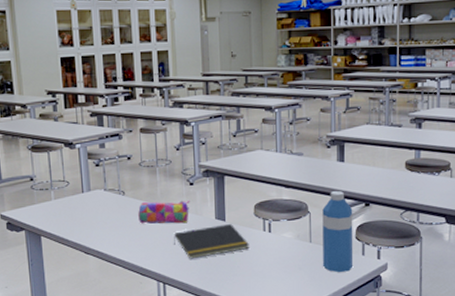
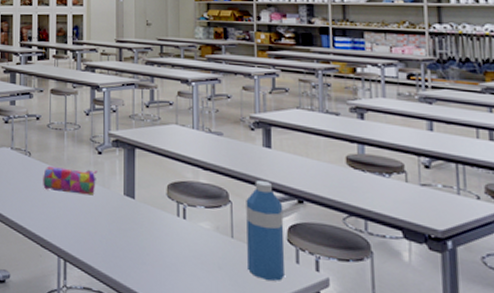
notepad: present [173,224,249,259] -> none [77,202,161,237]

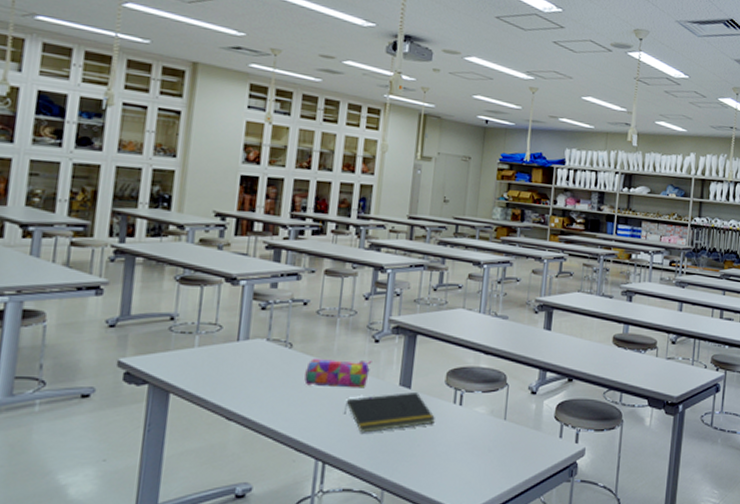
notepad: none [77,202,161,237] -> present [343,392,435,433]
water bottle: present [246,181,285,281] -> none [516,362,555,456]

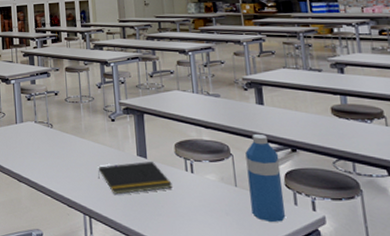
pencil case: present [304,358,372,388] -> none [65,135,112,158]
water bottle: none [516,362,555,456] -> present [245,134,285,222]

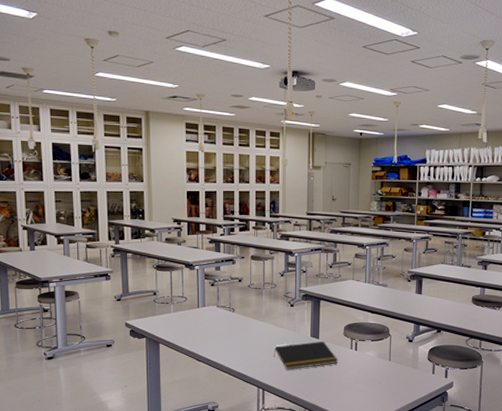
water bottle: present [245,134,285,222] -> none [399,318,427,387]

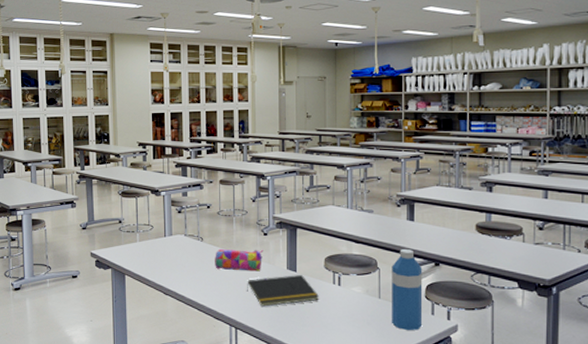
pencil case: none [245,318,290,339] -> present [215,248,264,272]
water bottle: none [399,318,427,387] -> present [392,249,423,330]

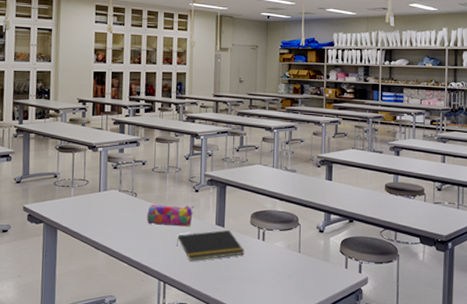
water bottle: present [392,249,423,330] -> none [310,207,338,283]

